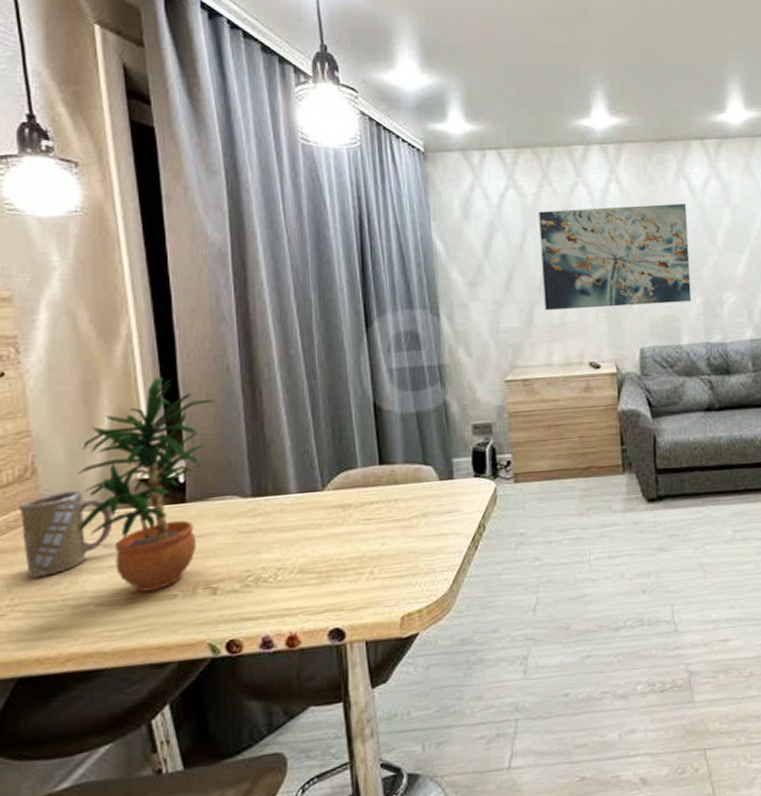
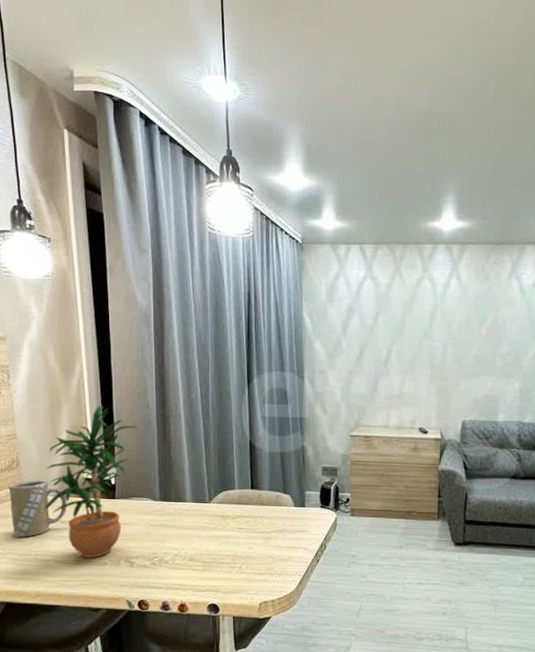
wall art: present [539,203,692,311] -> none [387,299,516,386]

